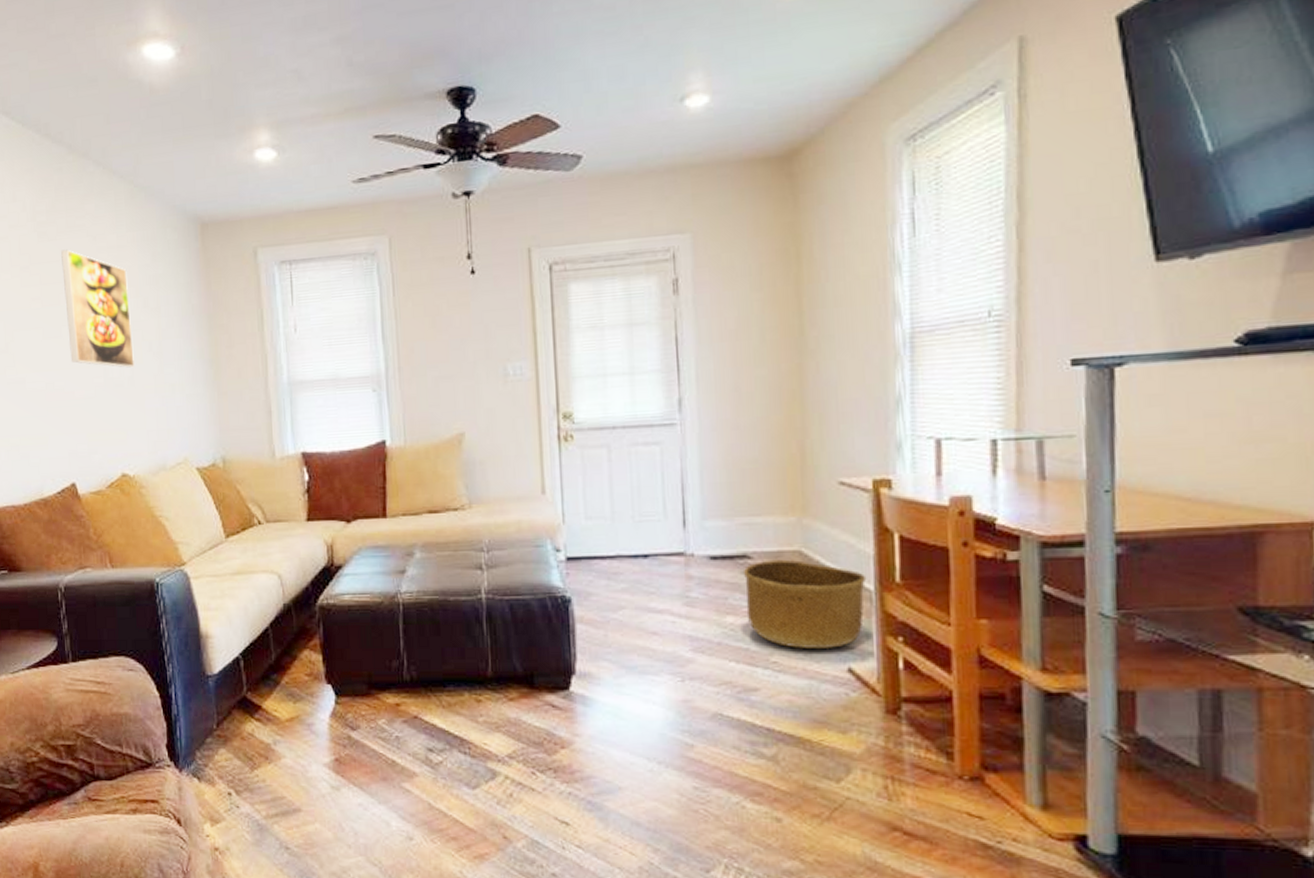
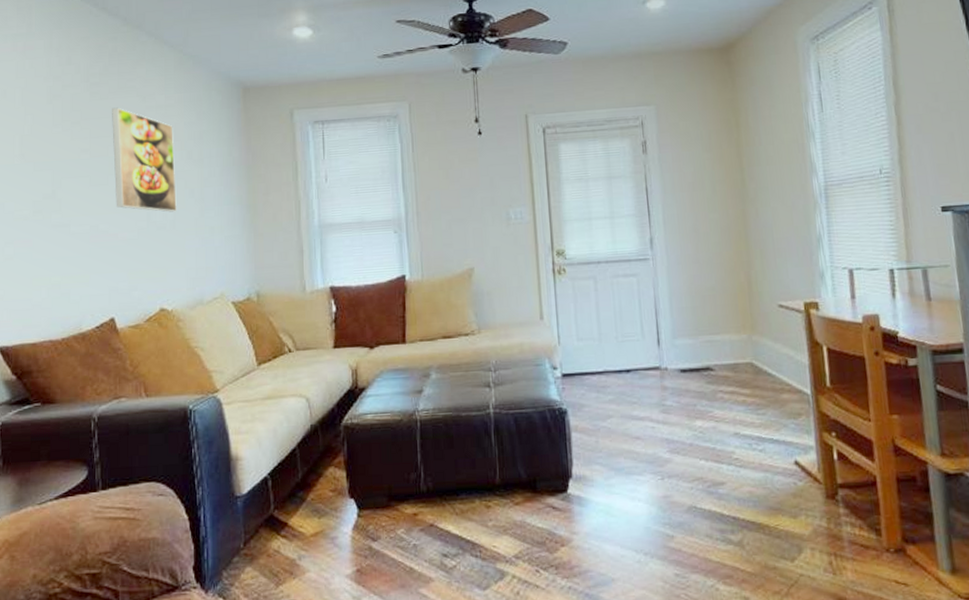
basket: present [744,559,867,650] -> none [708,370,805,446]

